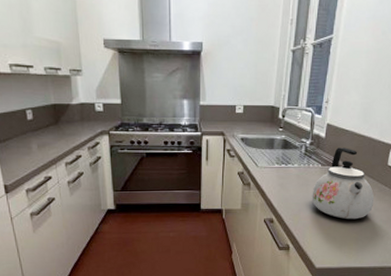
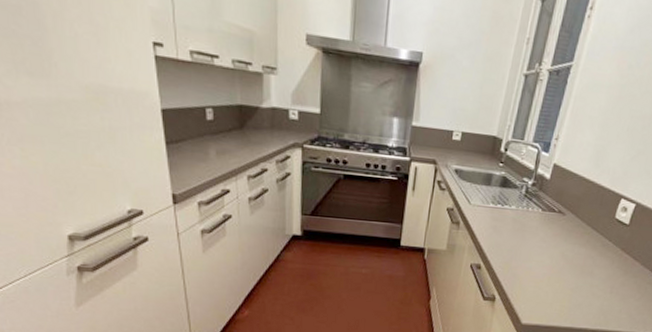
kettle: present [311,147,375,220] -> none [526,192,596,275]

